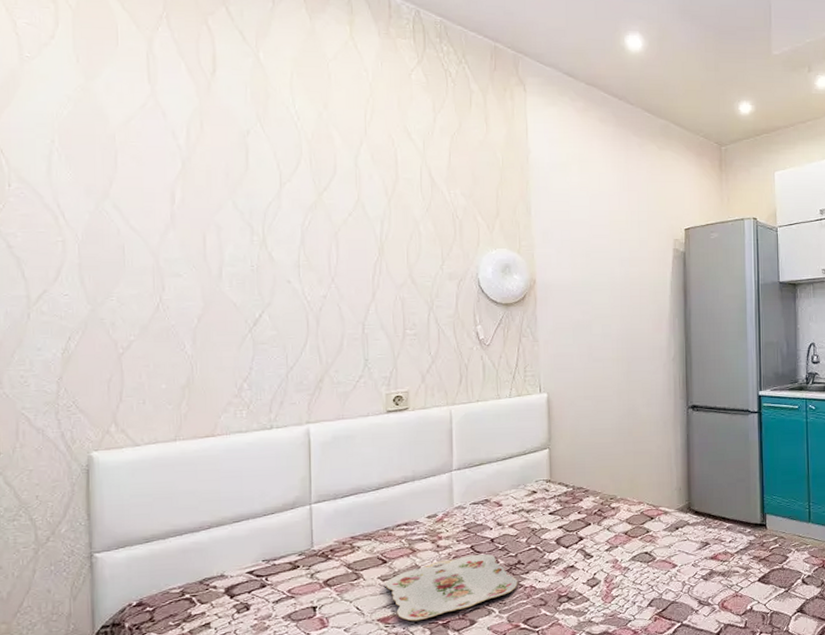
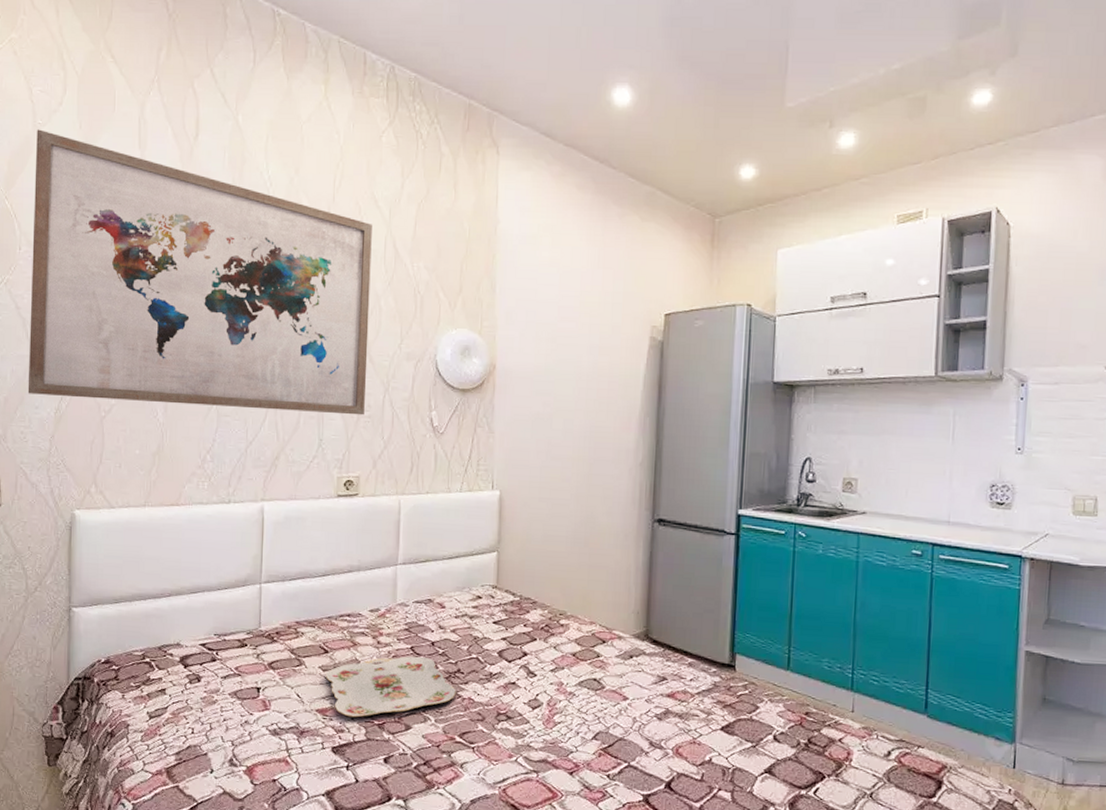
wall art: none [24,62,410,336] -> present [27,129,372,416]

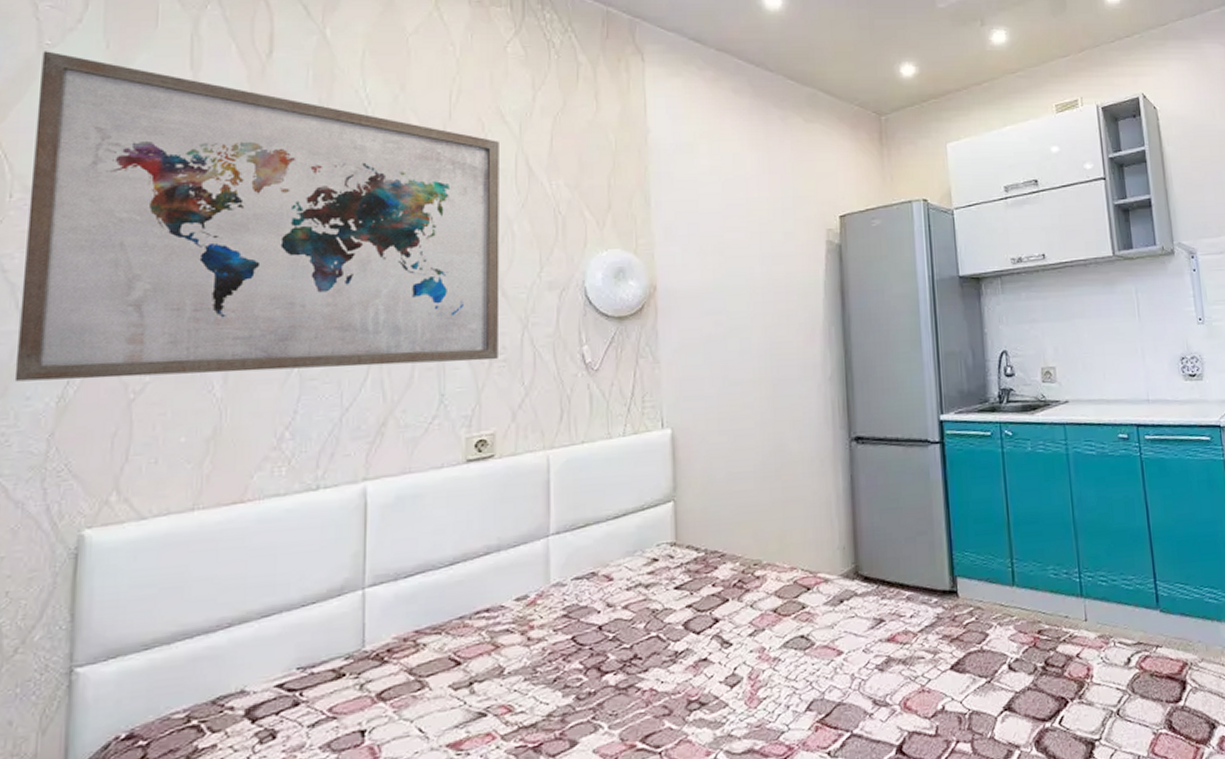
serving tray: present [326,656,456,718] -> none [459,646,634,746]

